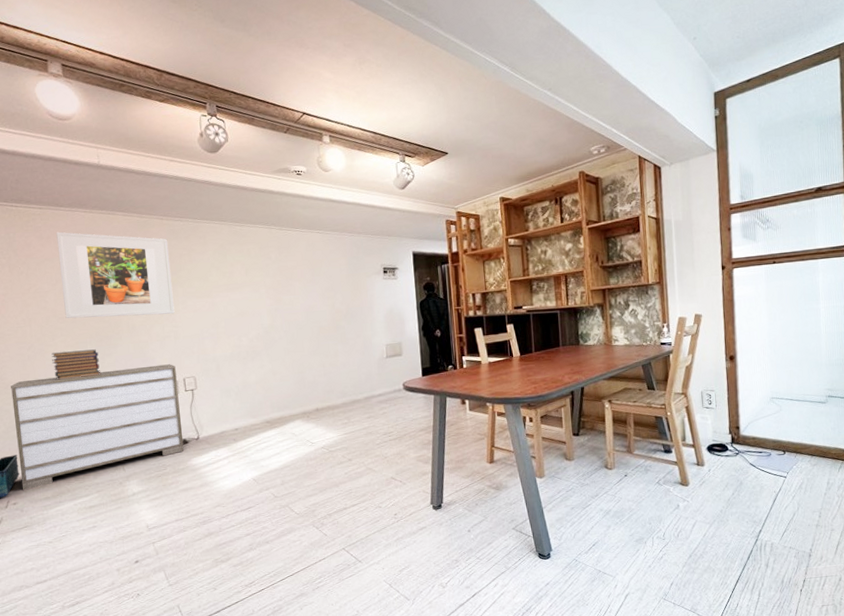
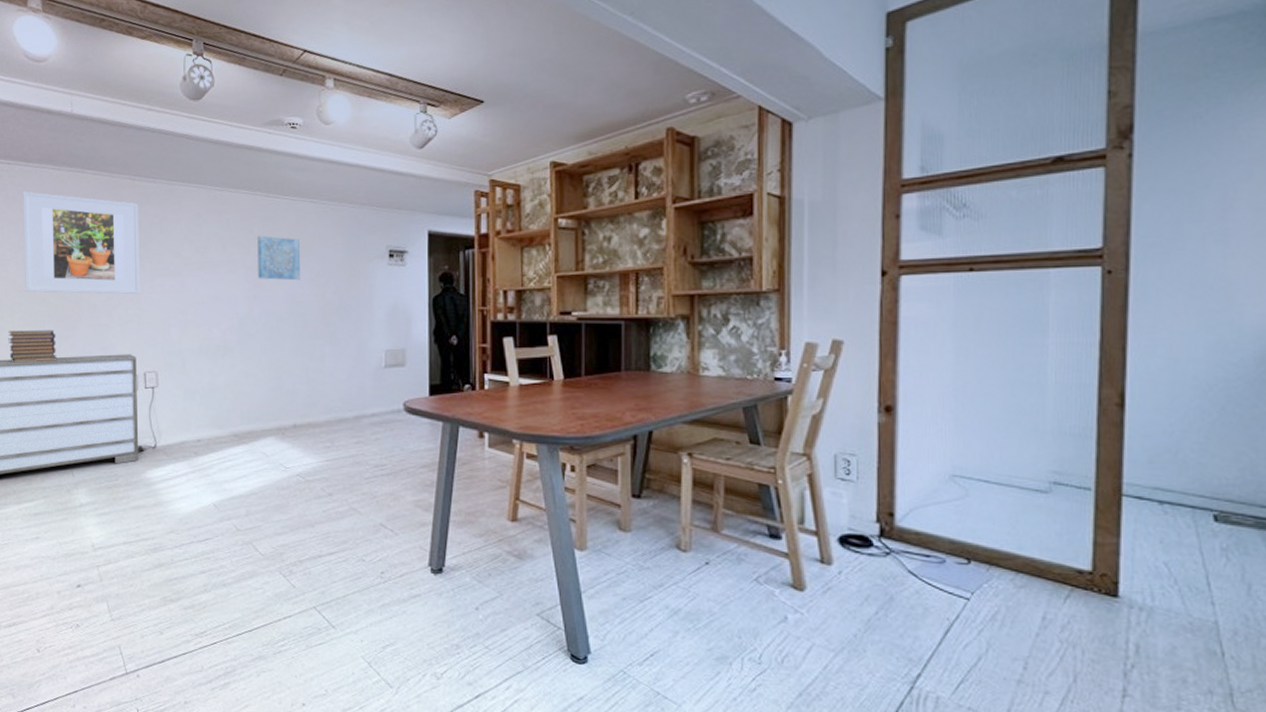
wall art: none [275,261,313,296] -> present [257,235,300,281]

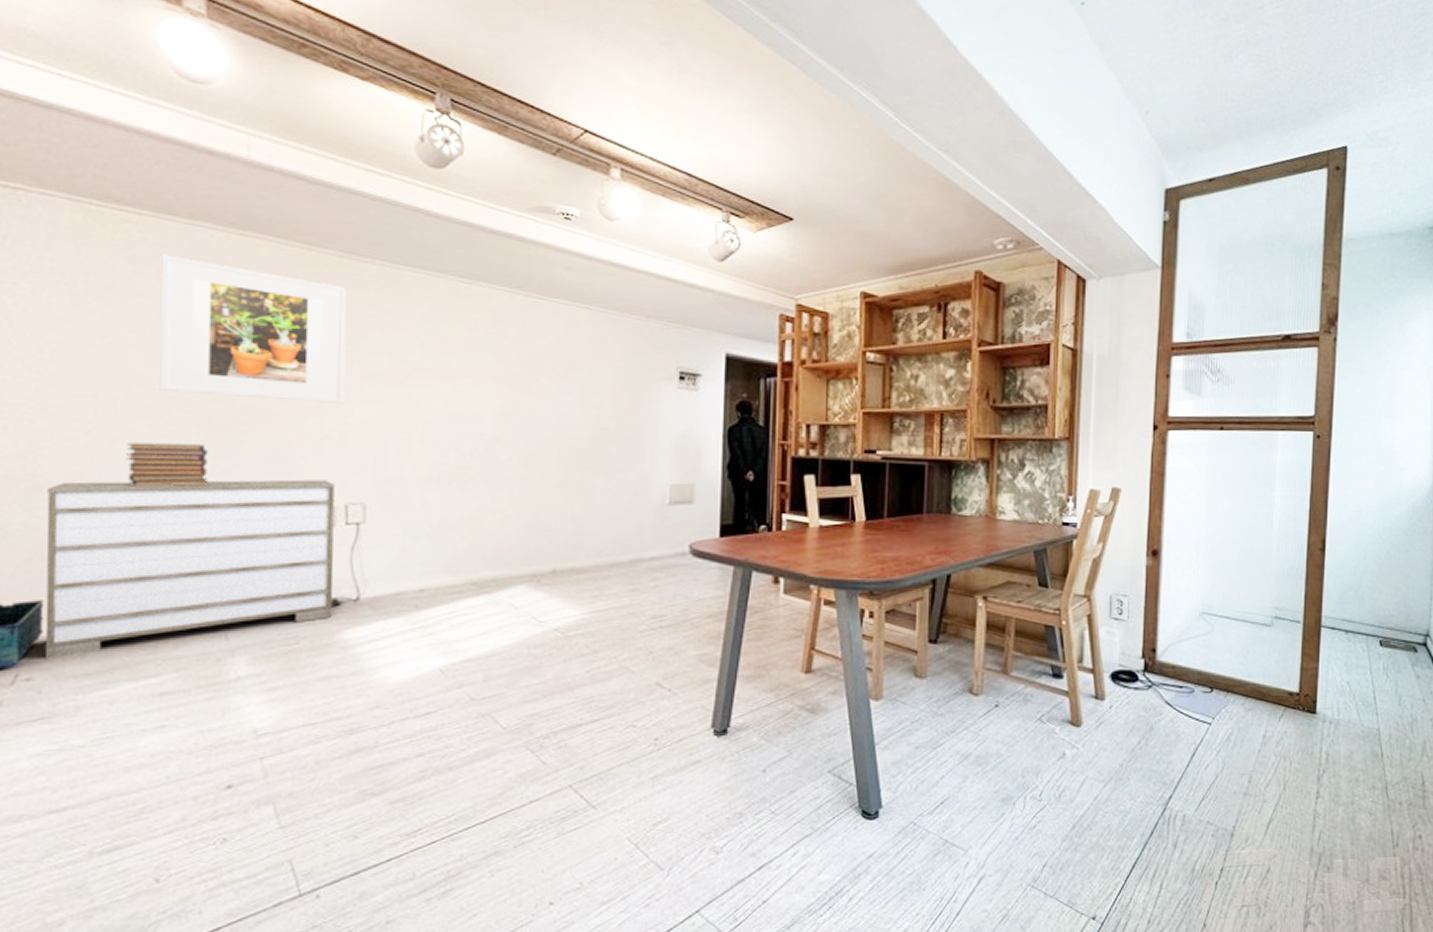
wall art: present [257,235,300,281] -> none [513,342,570,399]

